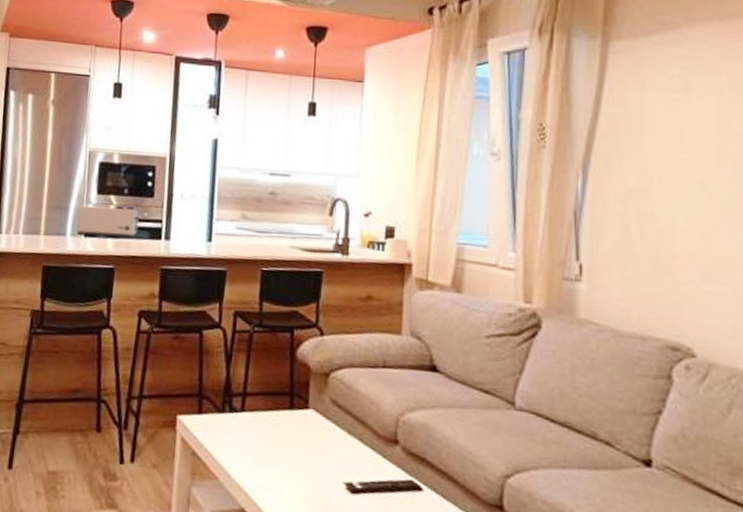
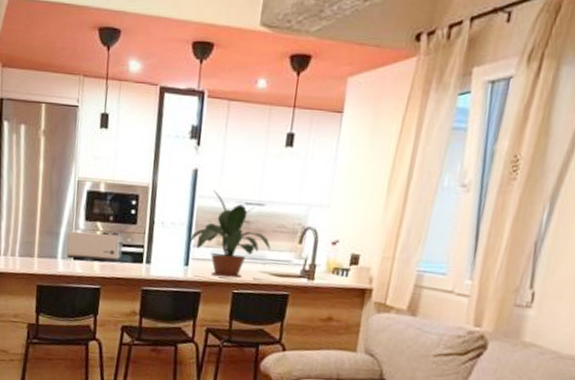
potted plant: none [211,160,300,255] -> present [189,190,271,279]

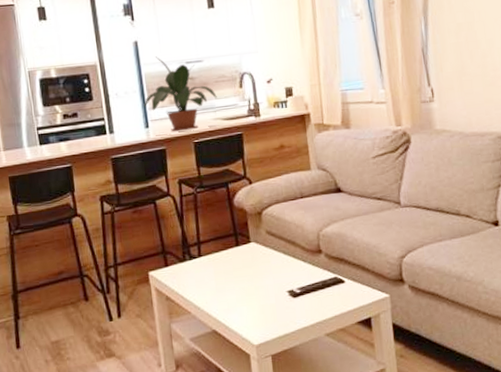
toaster: present [66,231,124,263] -> none [28,113,86,145]

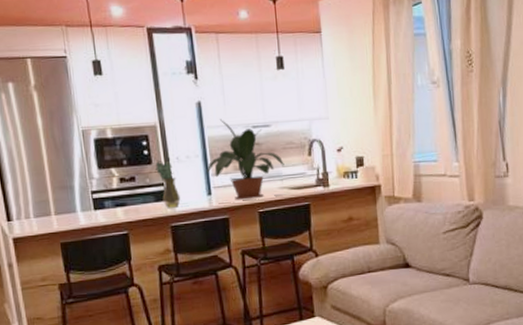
vase: none [95,96,120,143] -> present [154,160,181,209]

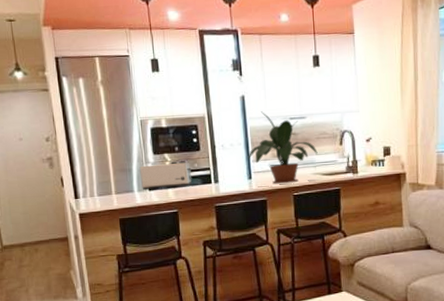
toaster: none [82,177,144,210] -> present [139,162,193,191]
vase: present [154,160,181,209] -> none [202,147,225,191]

